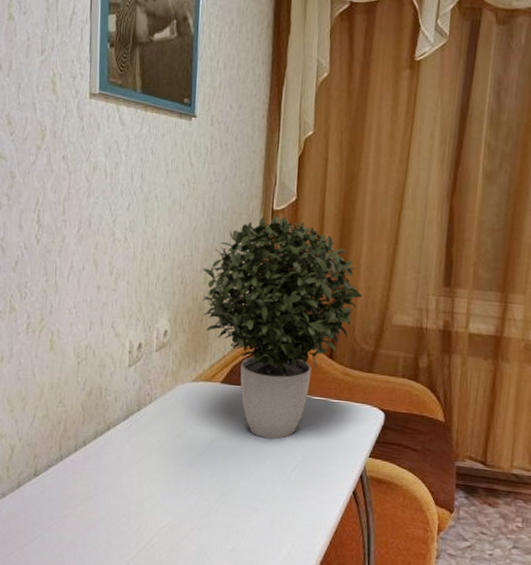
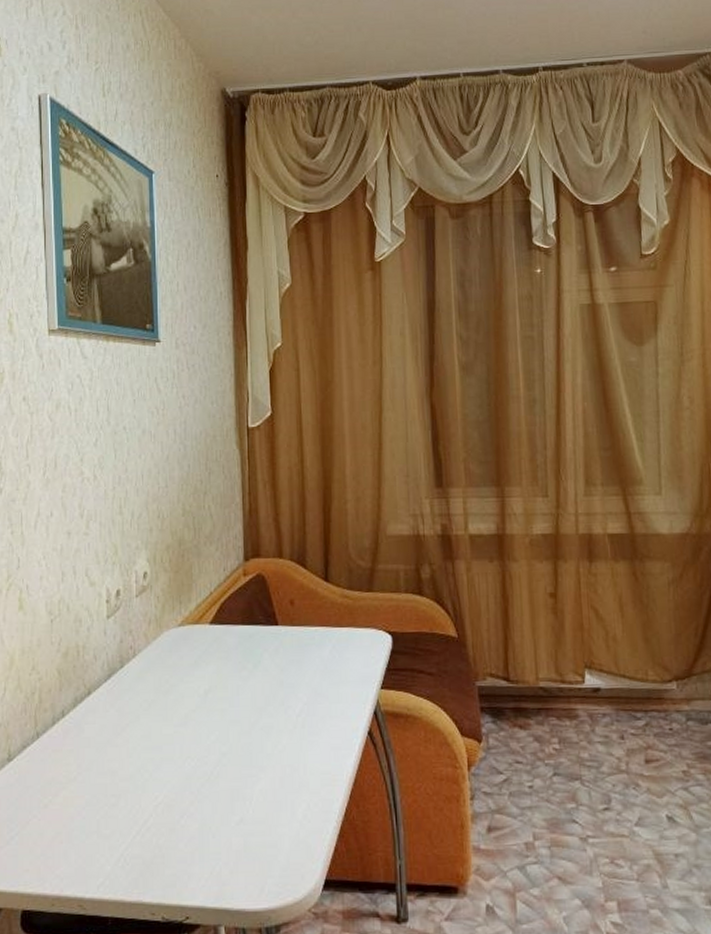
potted plant: present [202,215,363,439] -> none [180,433,353,682]

